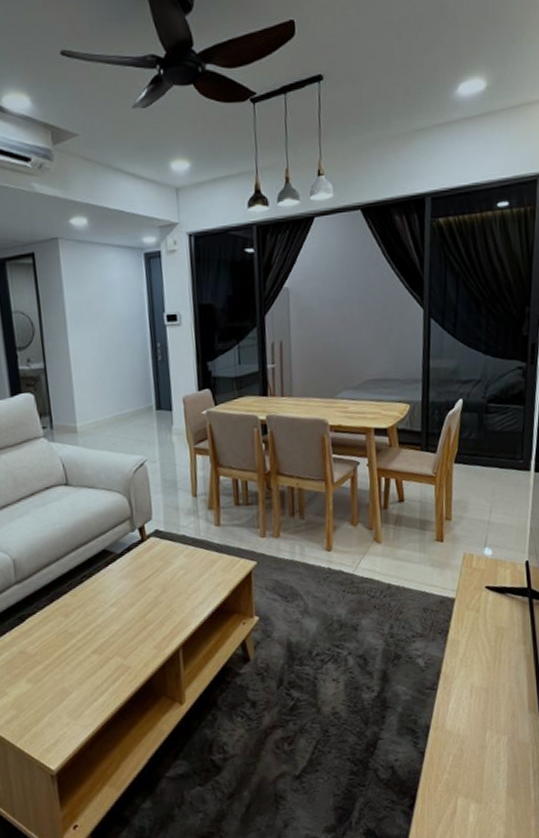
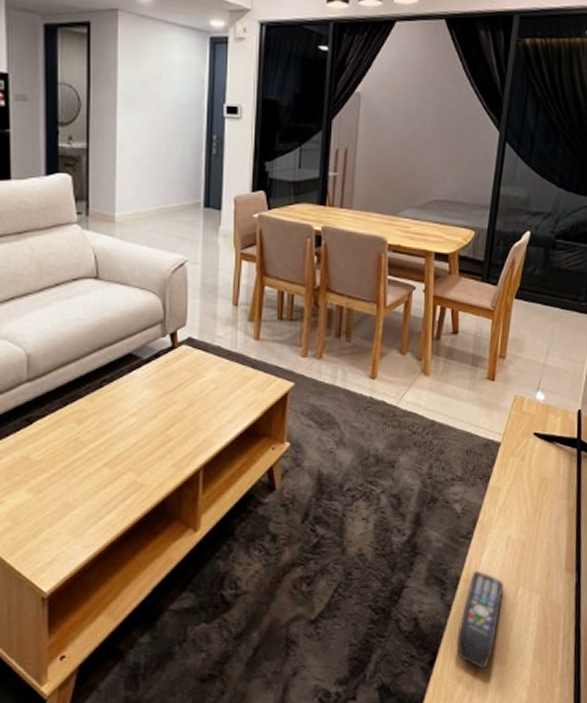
remote control: none [433,718,473,808] -> present [457,571,504,669]

